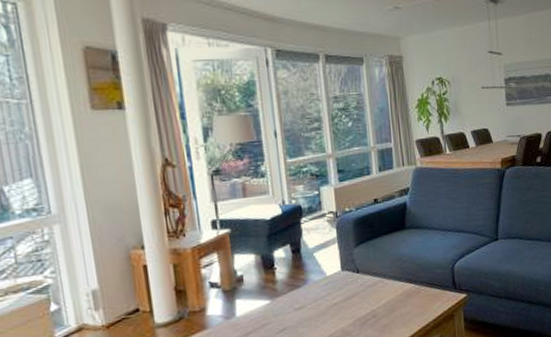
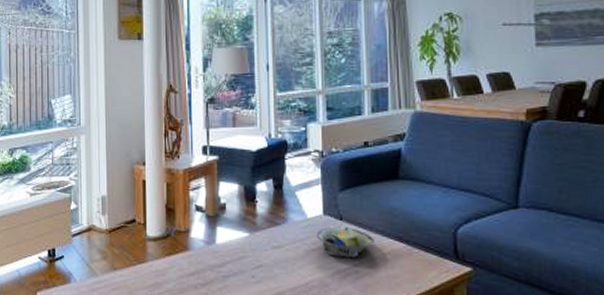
decorative bowl: none [336,276,388,307] -> present [316,225,374,258]

